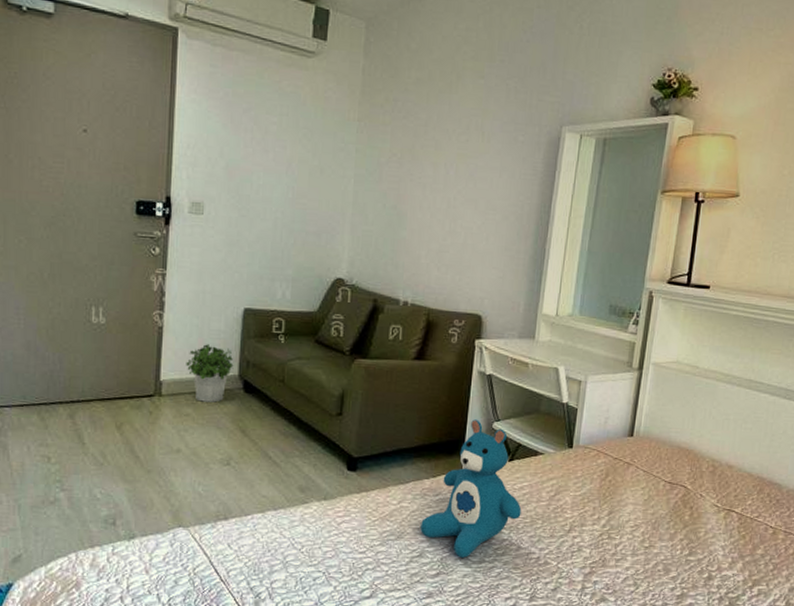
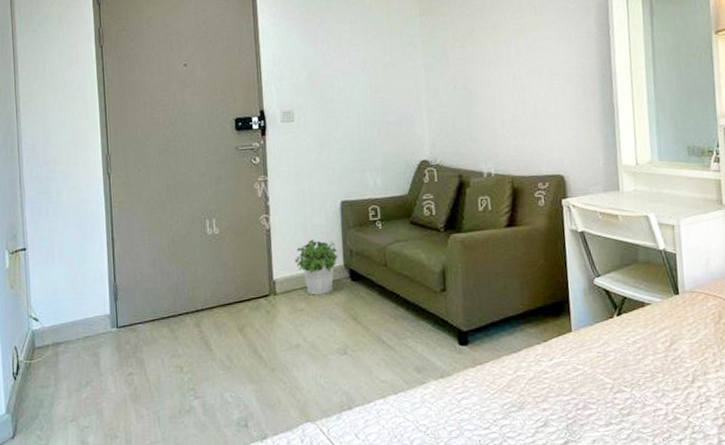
teddy bear: present [420,419,522,558] -> none [540,278,640,423]

